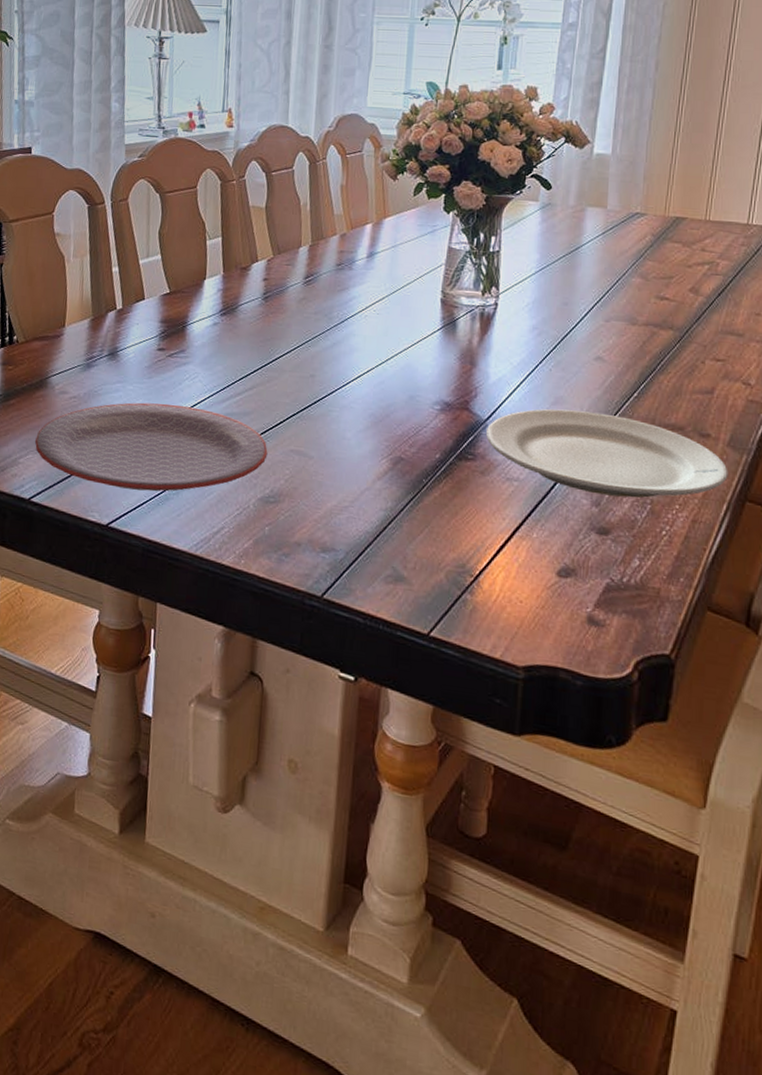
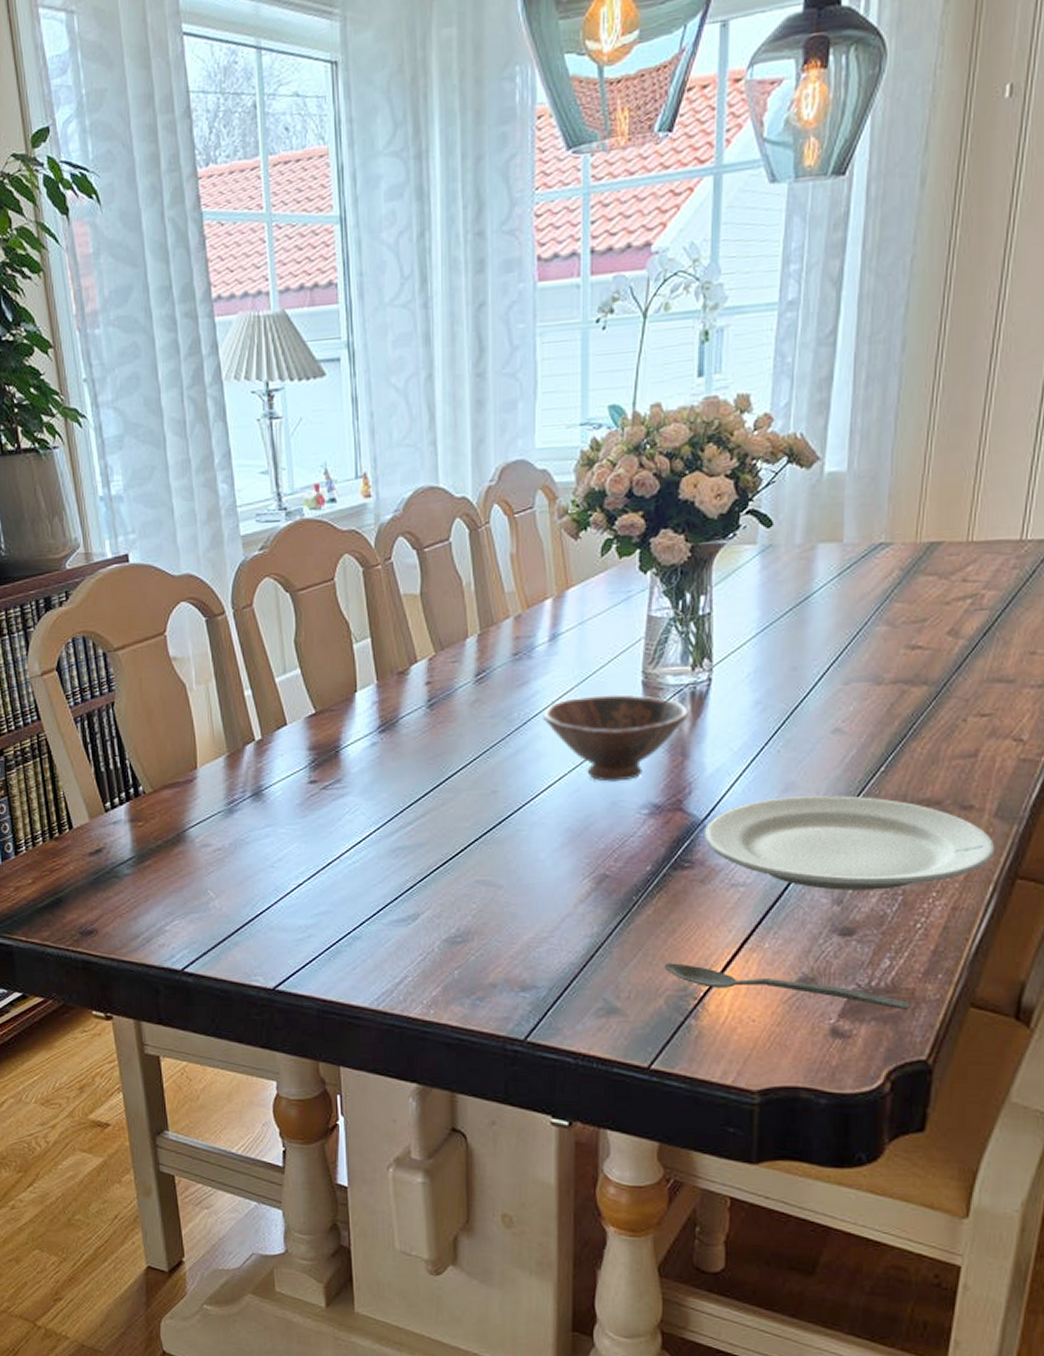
plate: present [34,402,268,492] -> none [179,844,450,946]
bowl: none [358,306,478,380] -> present [543,694,689,782]
spoon: none [446,541,656,607] -> present [663,963,910,1010]

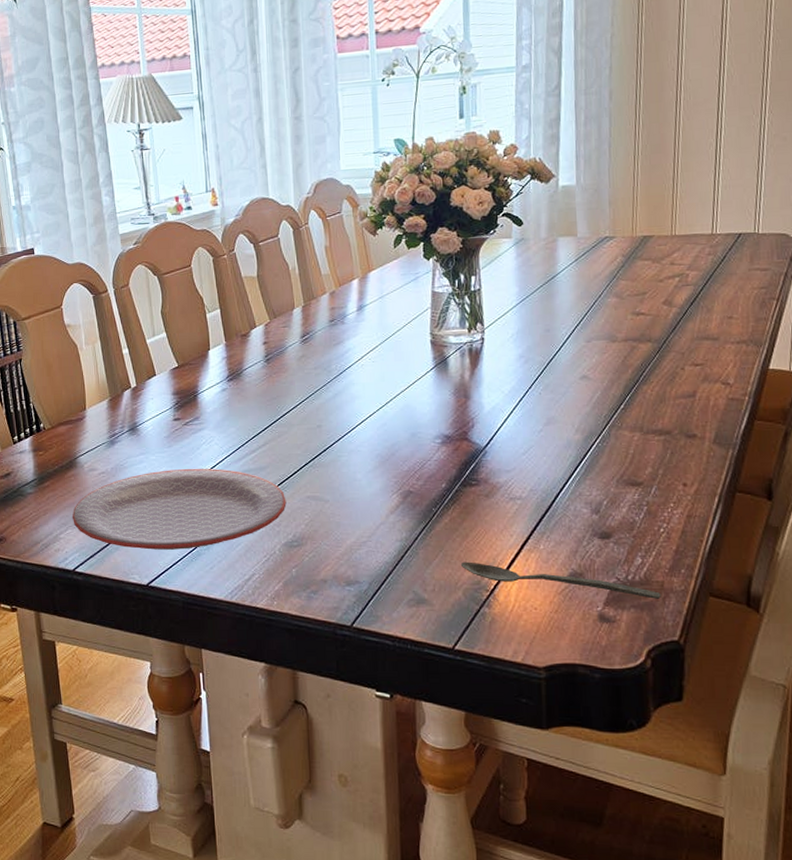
plate: none [179,844,450,946] -> present [72,468,287,550]
bowl: present [543,694,689,782] -> none [355,350,468,418]
plate: present [703,795,995,891] -> none [485,427,717,502]

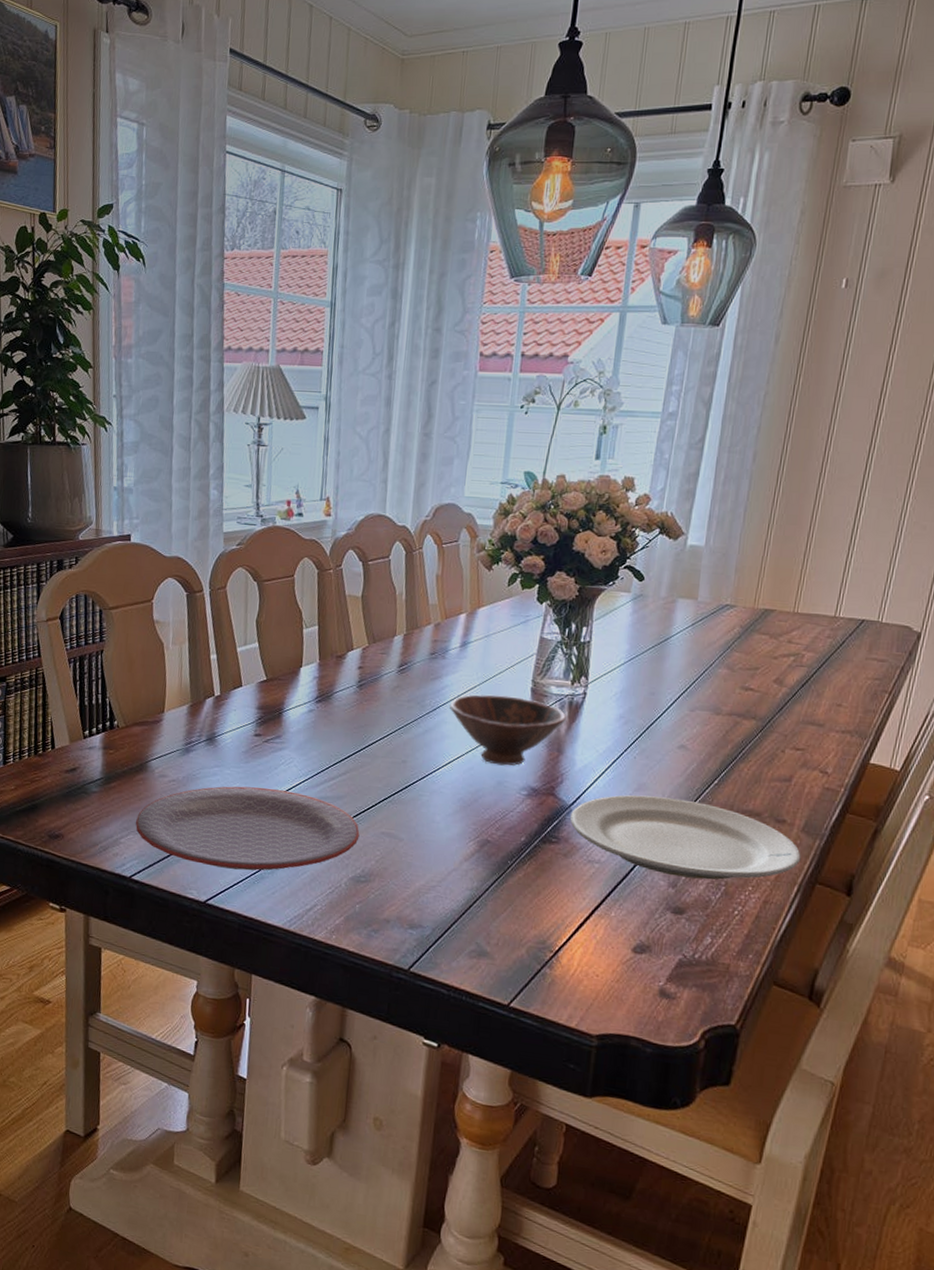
bowl: none [355,350,468,418] -> present [450,694,566,766]
spoon: present [460,561,661,599] -> none [528,919,725,981]
plate: none [485,427,717,502] -> present [569,794,801,880]

